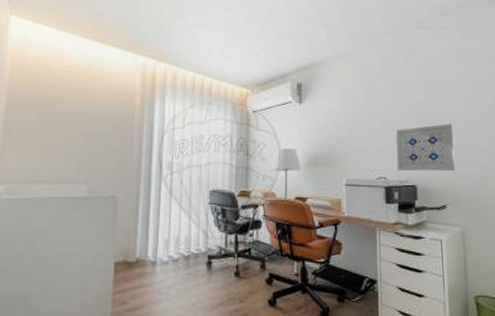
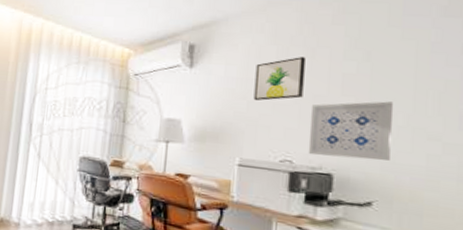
wall art: none [351,91,389,129] -> present [253,57,306,101]

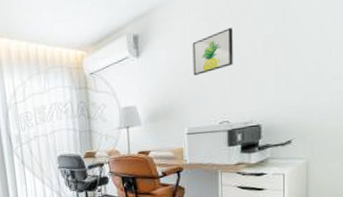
wall art: present [308,101,394,161] -> none [240,53,306,113]

